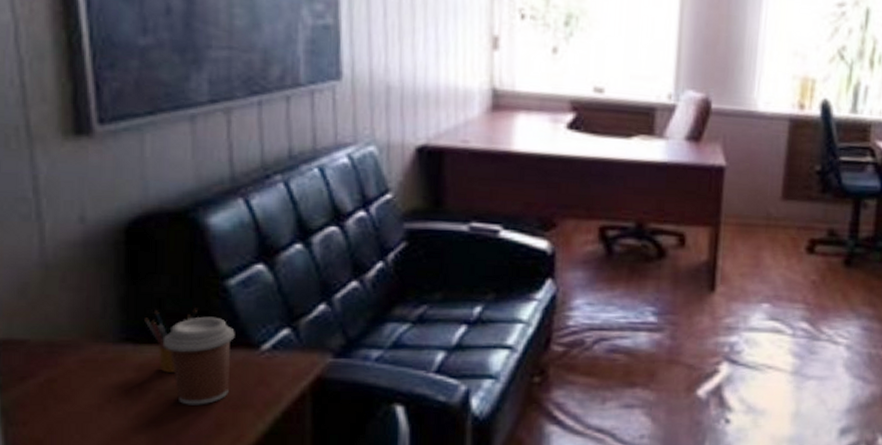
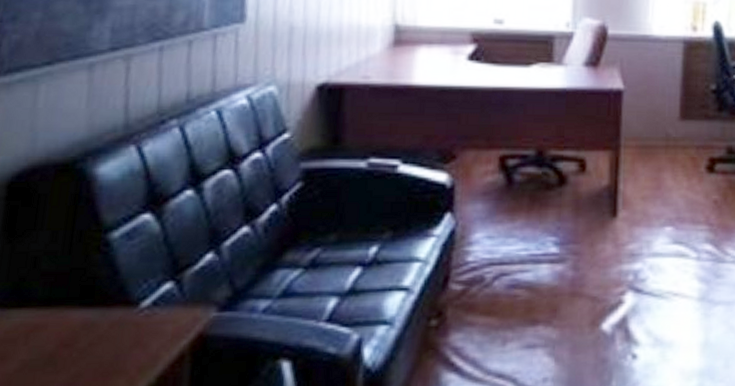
pencil box: present [144,307,197,374] -> none [16,264,75,341]
coffee cup: present [164,316,235,405] -> none [34,273,114,376]

